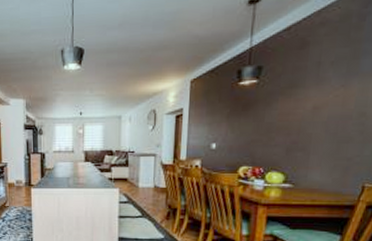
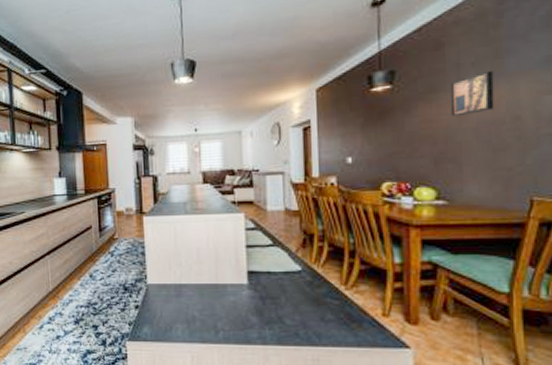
wall art: none [306,69,349,111] -> present [450,70,494,117]

